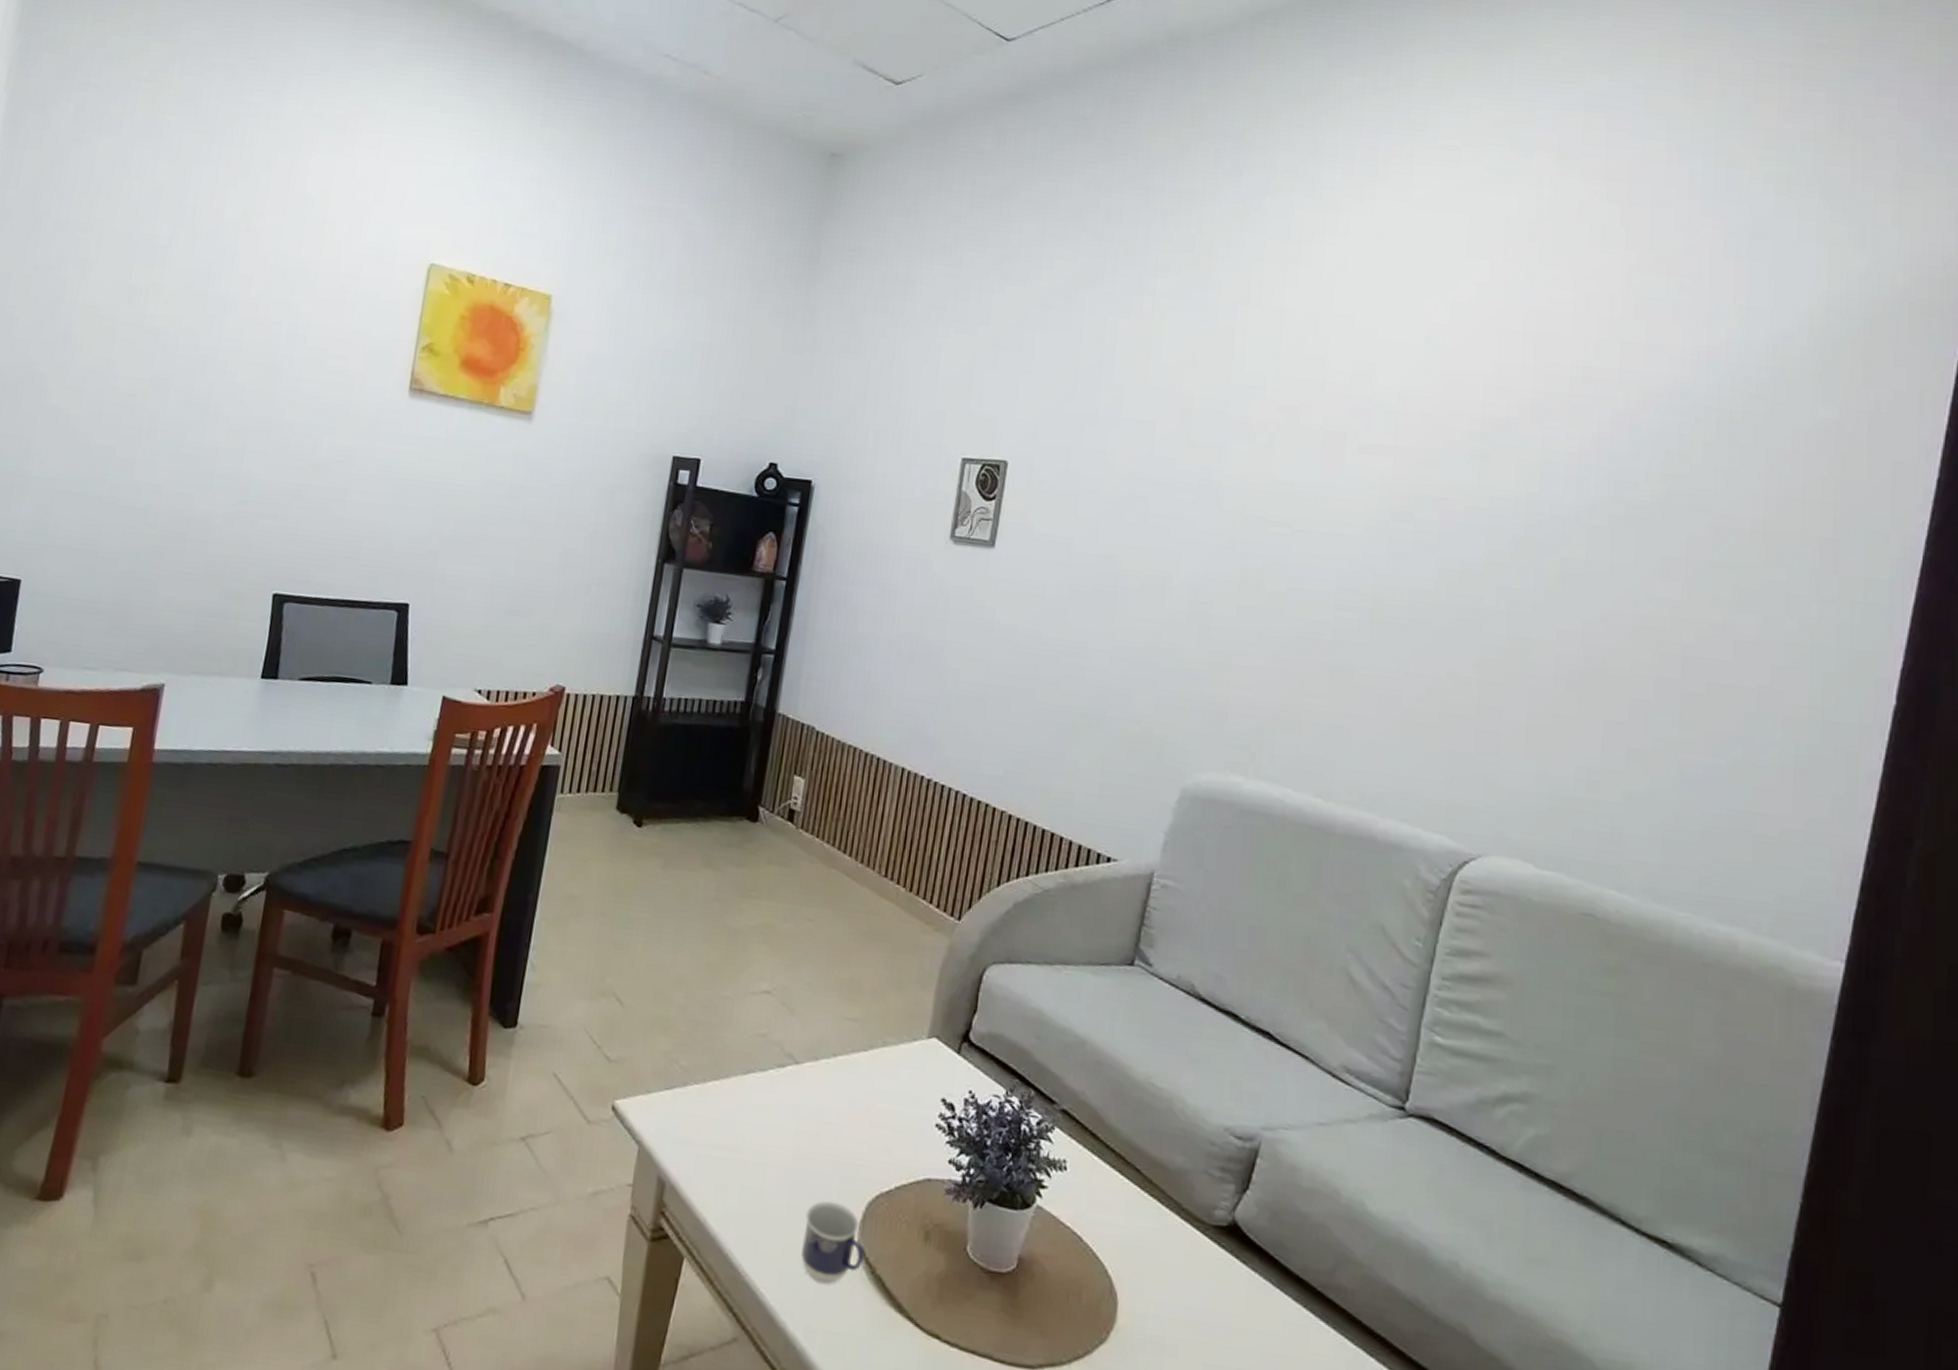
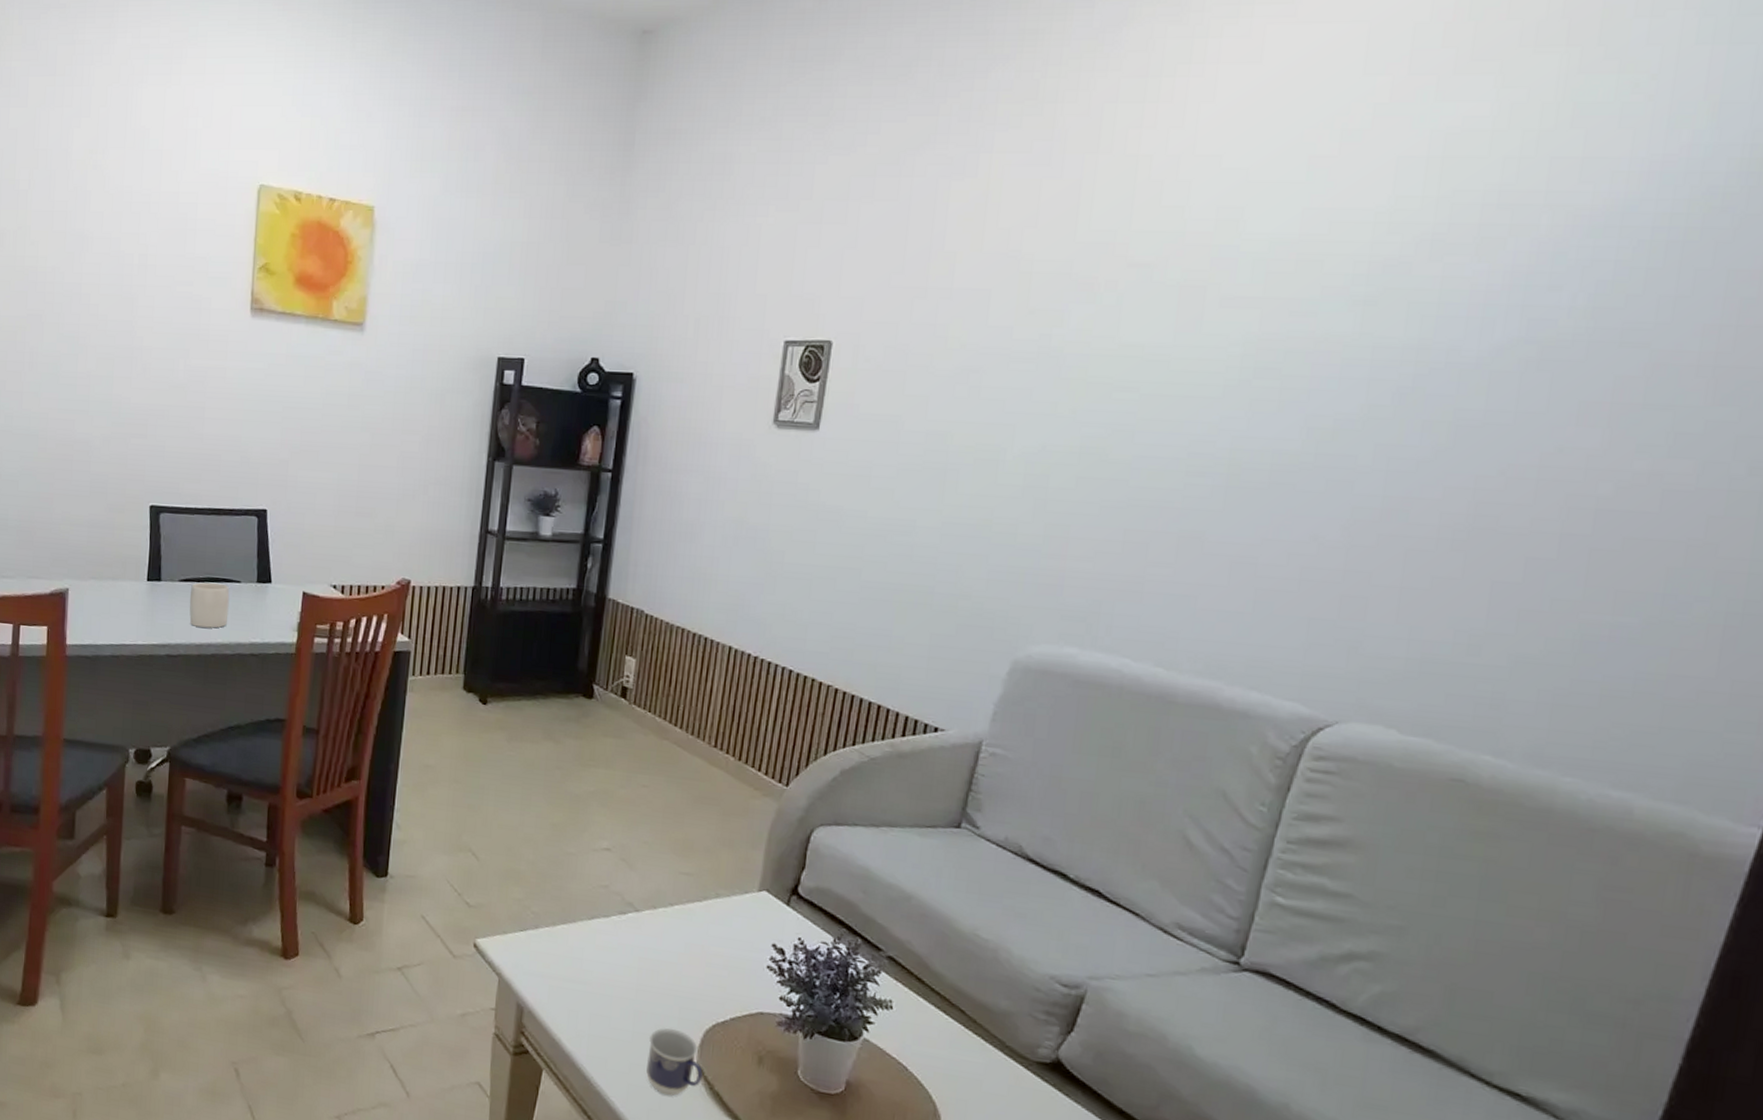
mug: none [307,682,358,735] -> present [189,582,230,628]

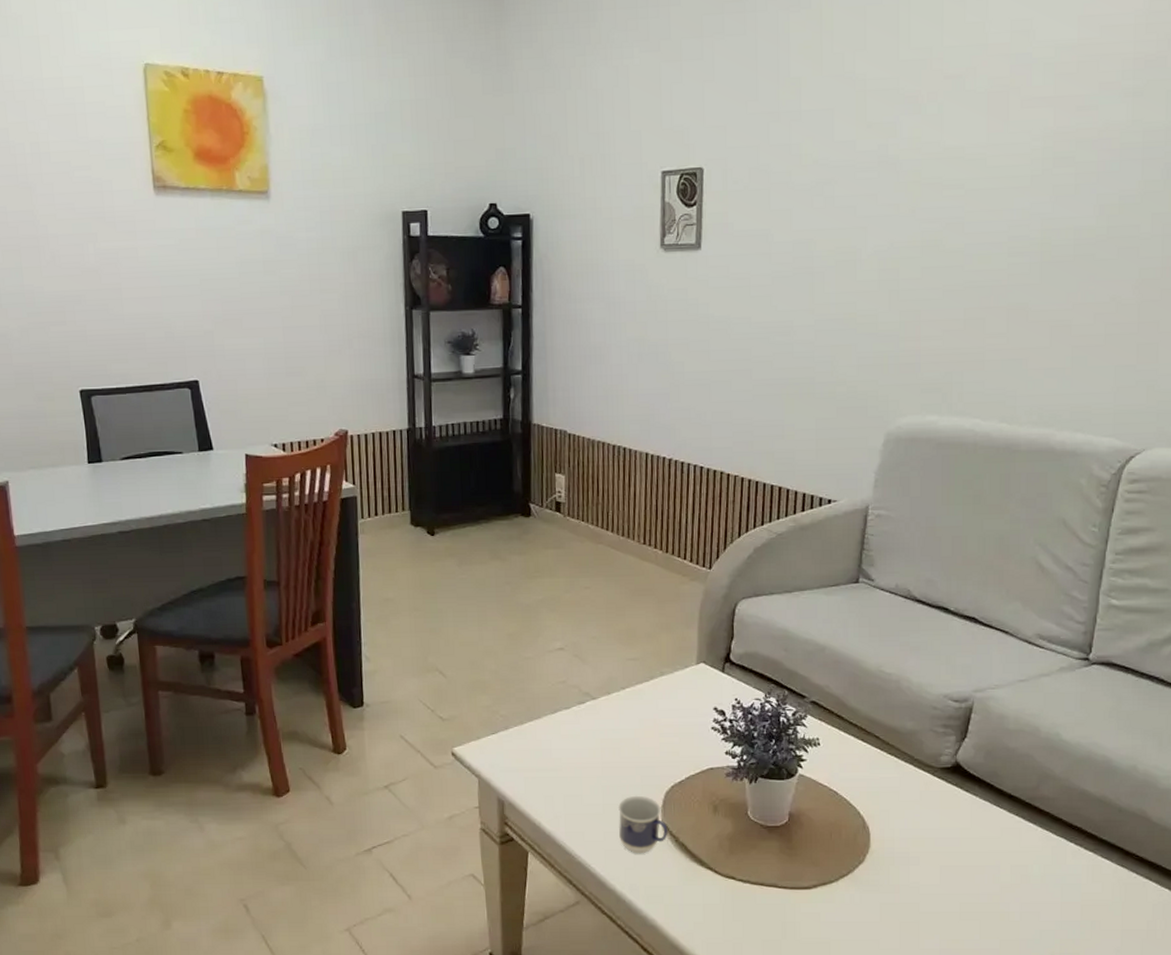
mug: present [189,582,230,628] -> none [133,456,175,501]

